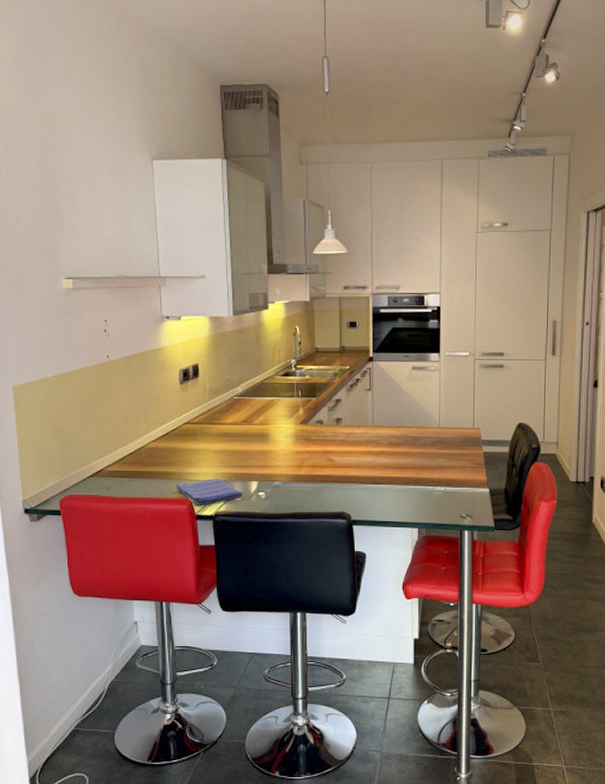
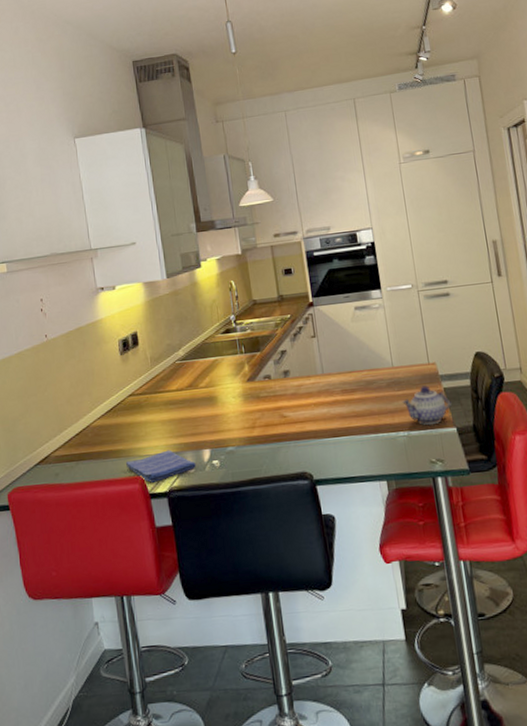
teapot: none [443,448,488,483] -> present [402,385,452,425]

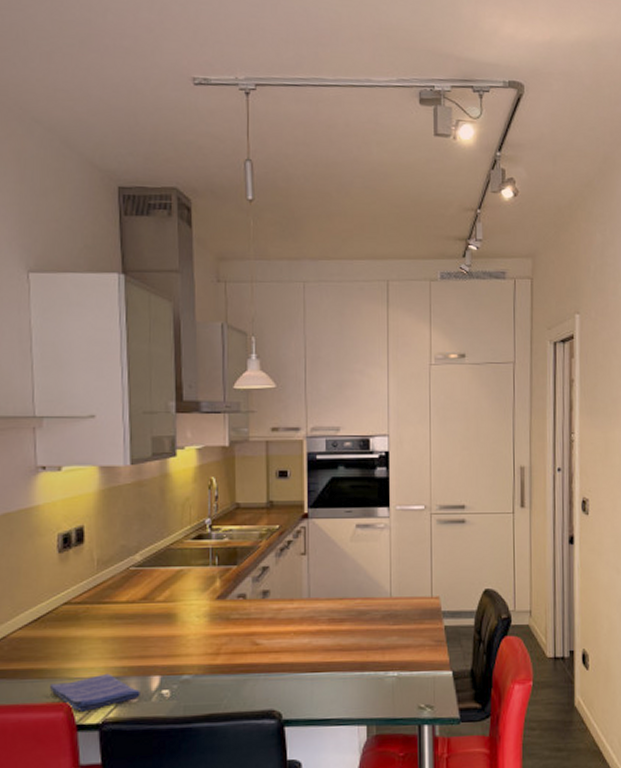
teapot: present [402,385,452,425] -> none [396,622,450,666]

